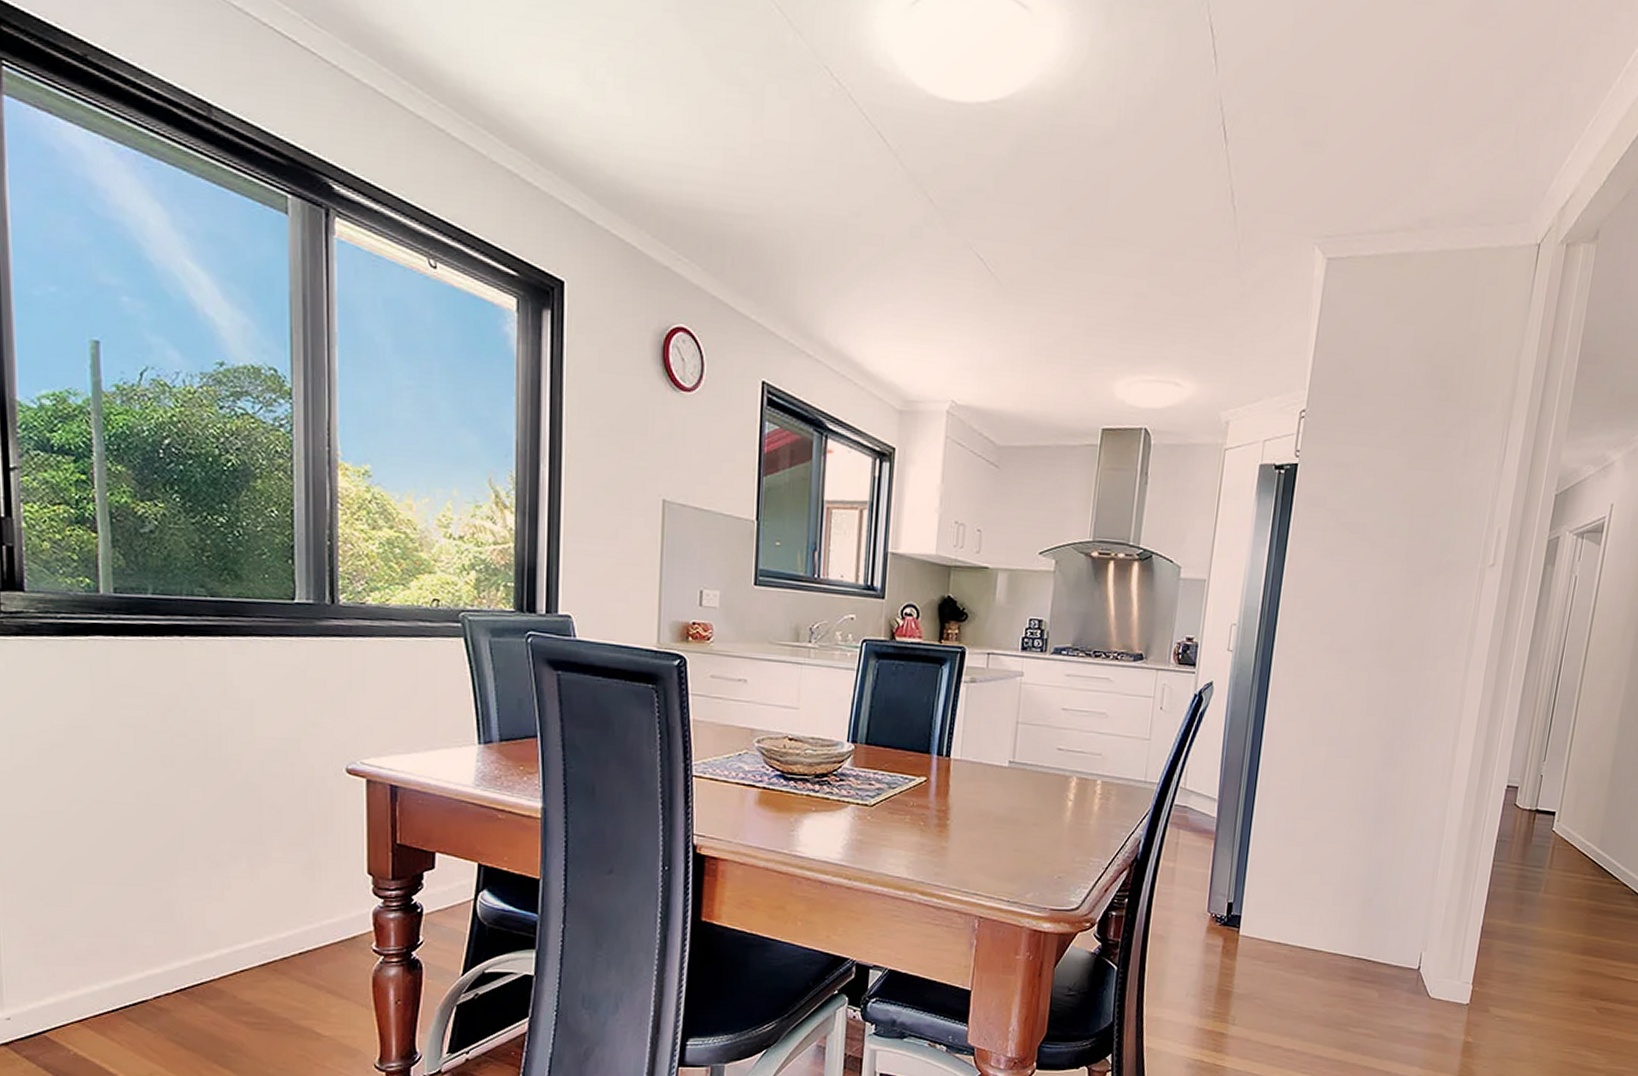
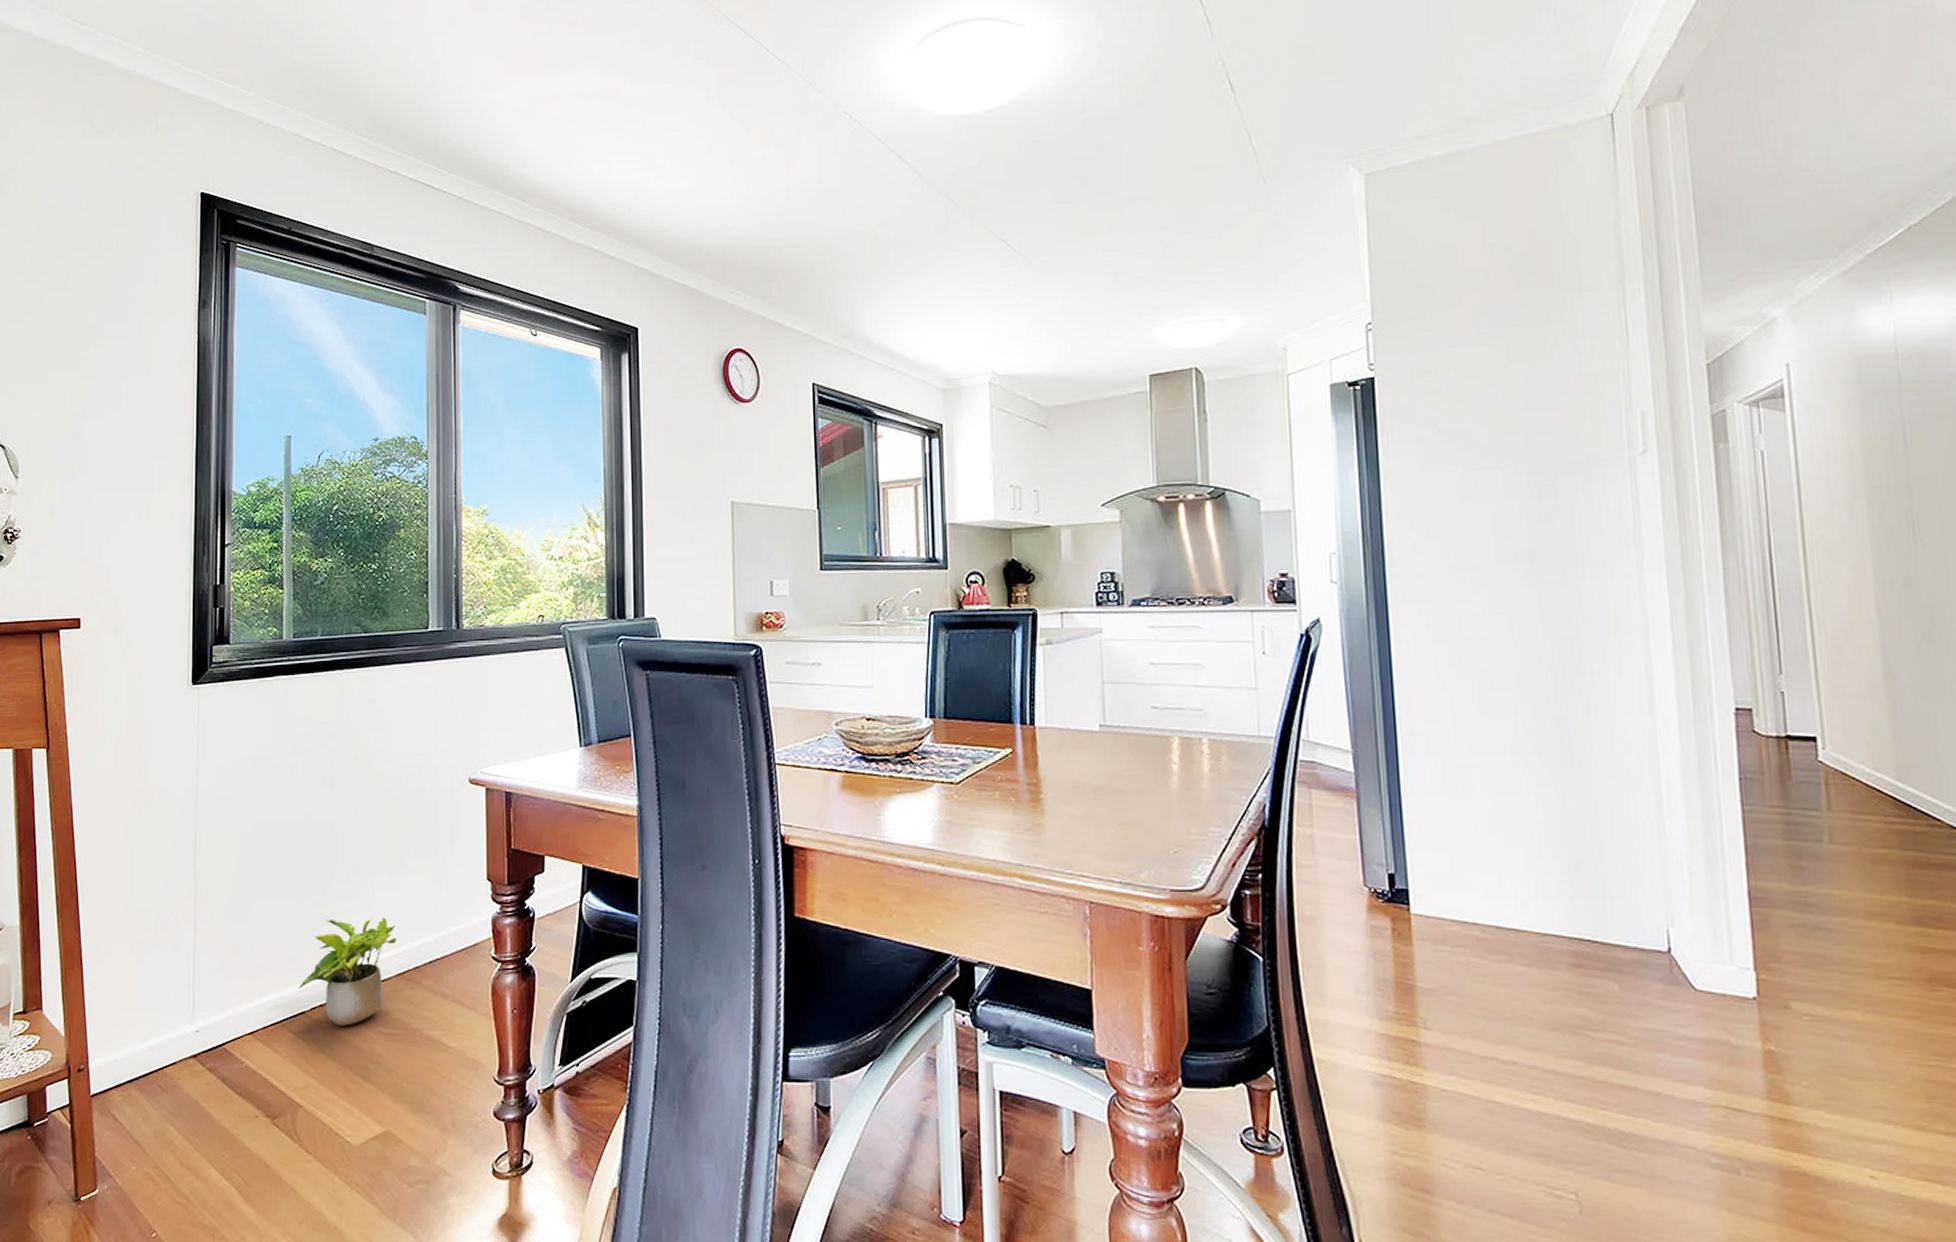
potted plant: none [137,907,259,1015] -> present [297,917,397,1026]

